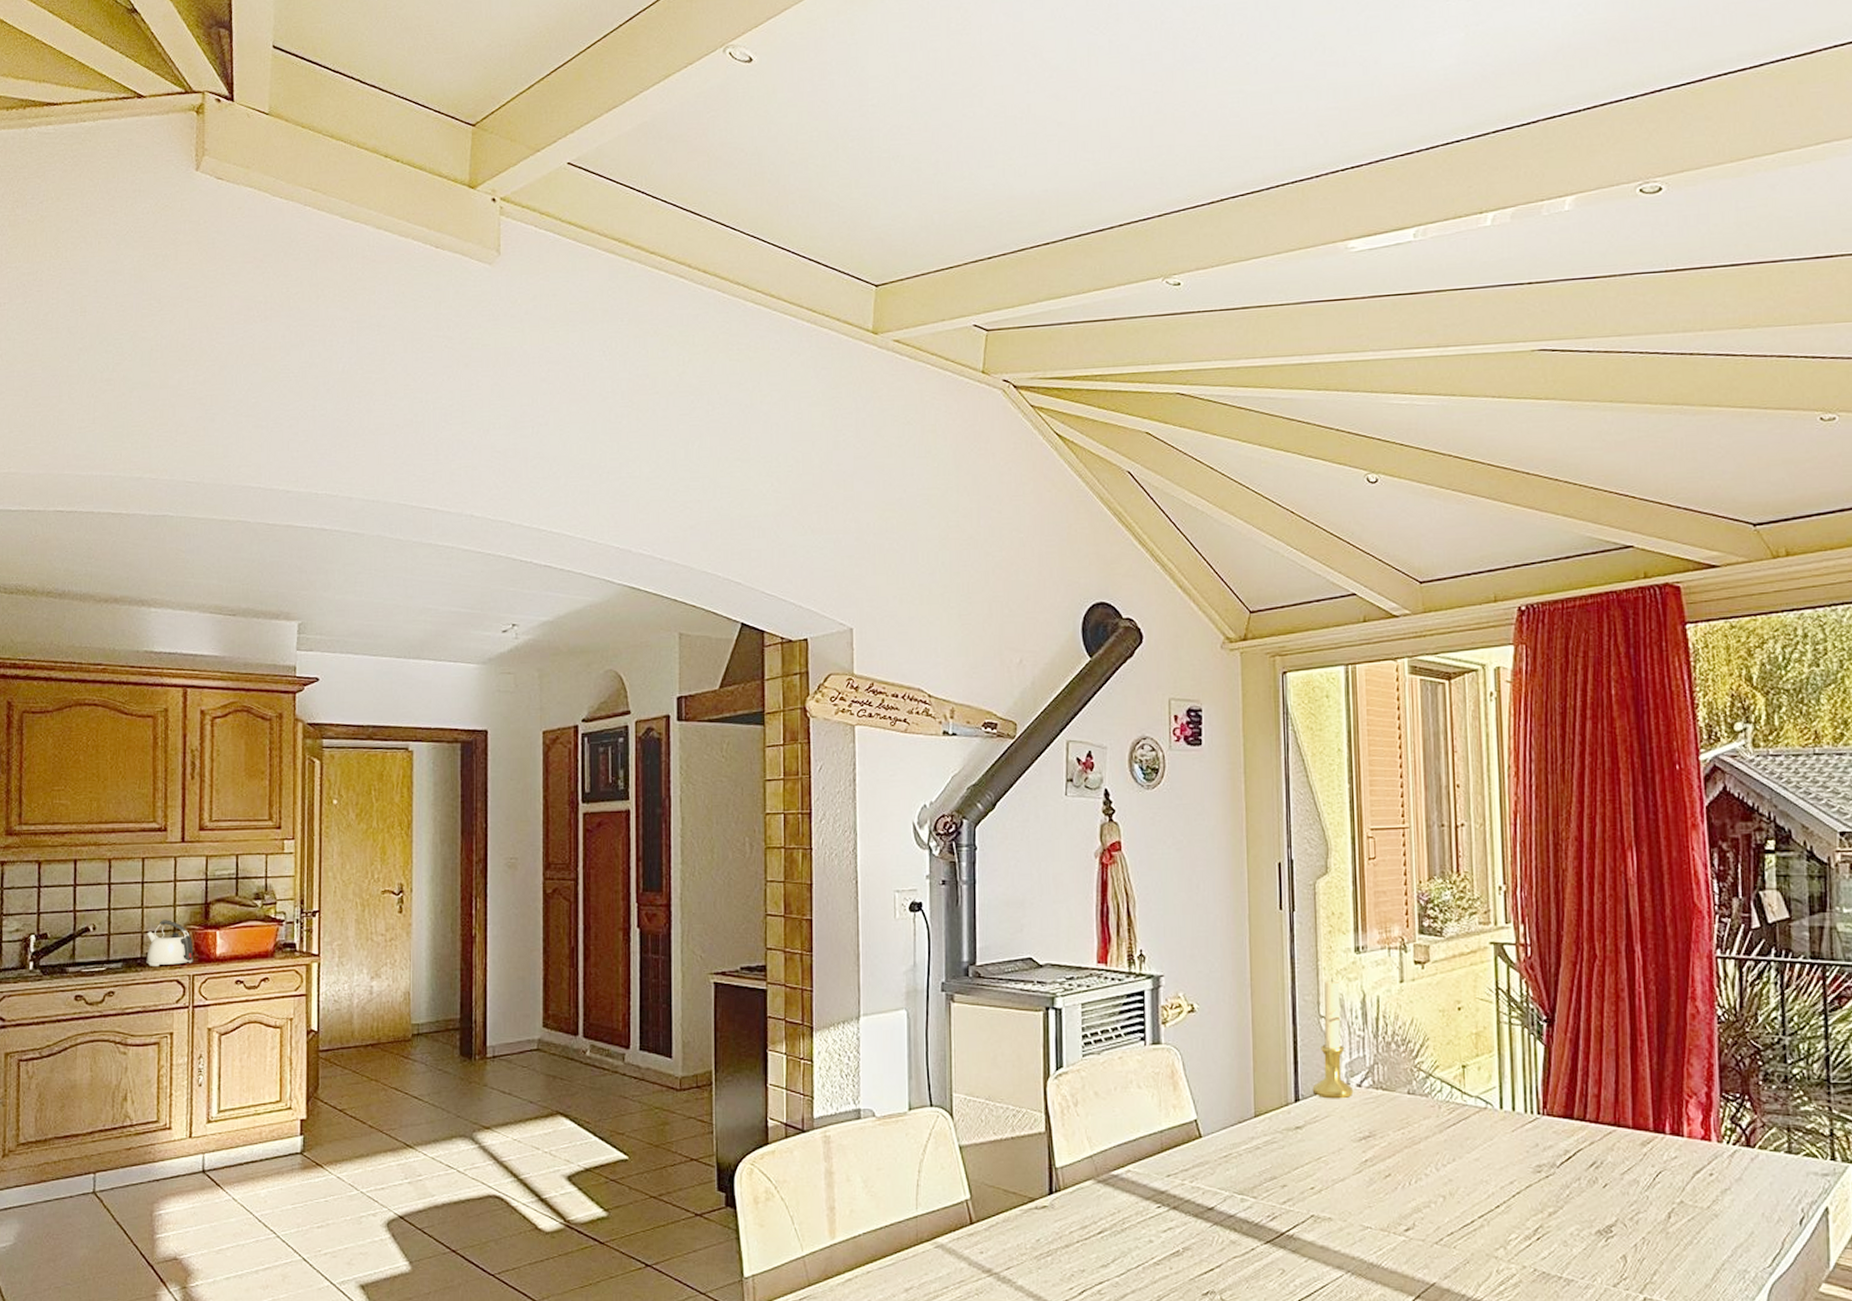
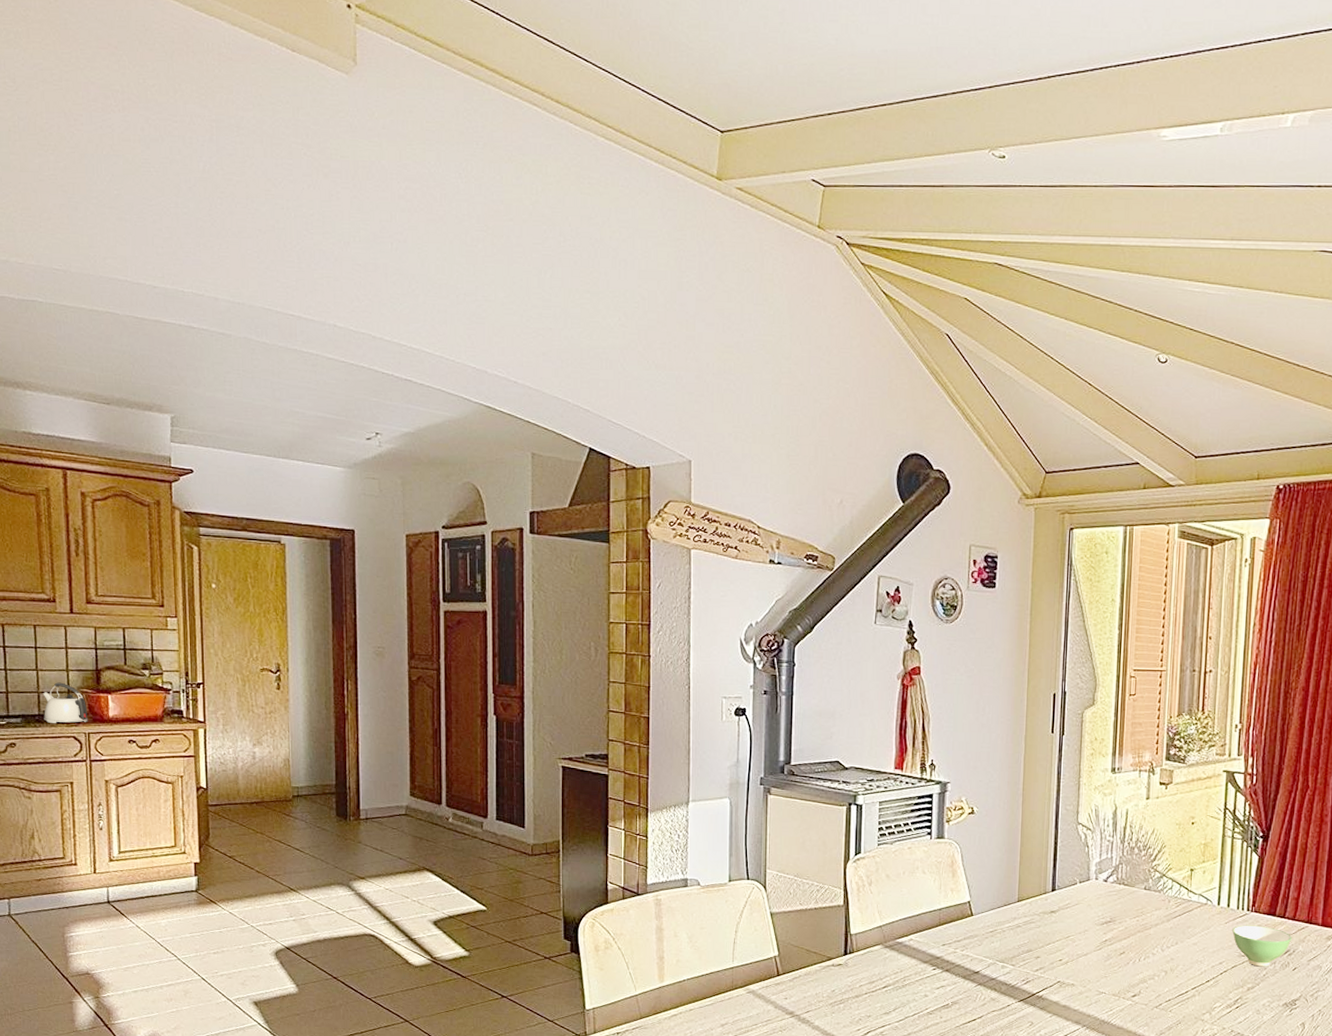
candle holder: present [1312,978,1354,1099] -> none [1066,792,1101,891]
bowl: none [1520,1132,1598,1185] -> present [1231,925,1292,967]

